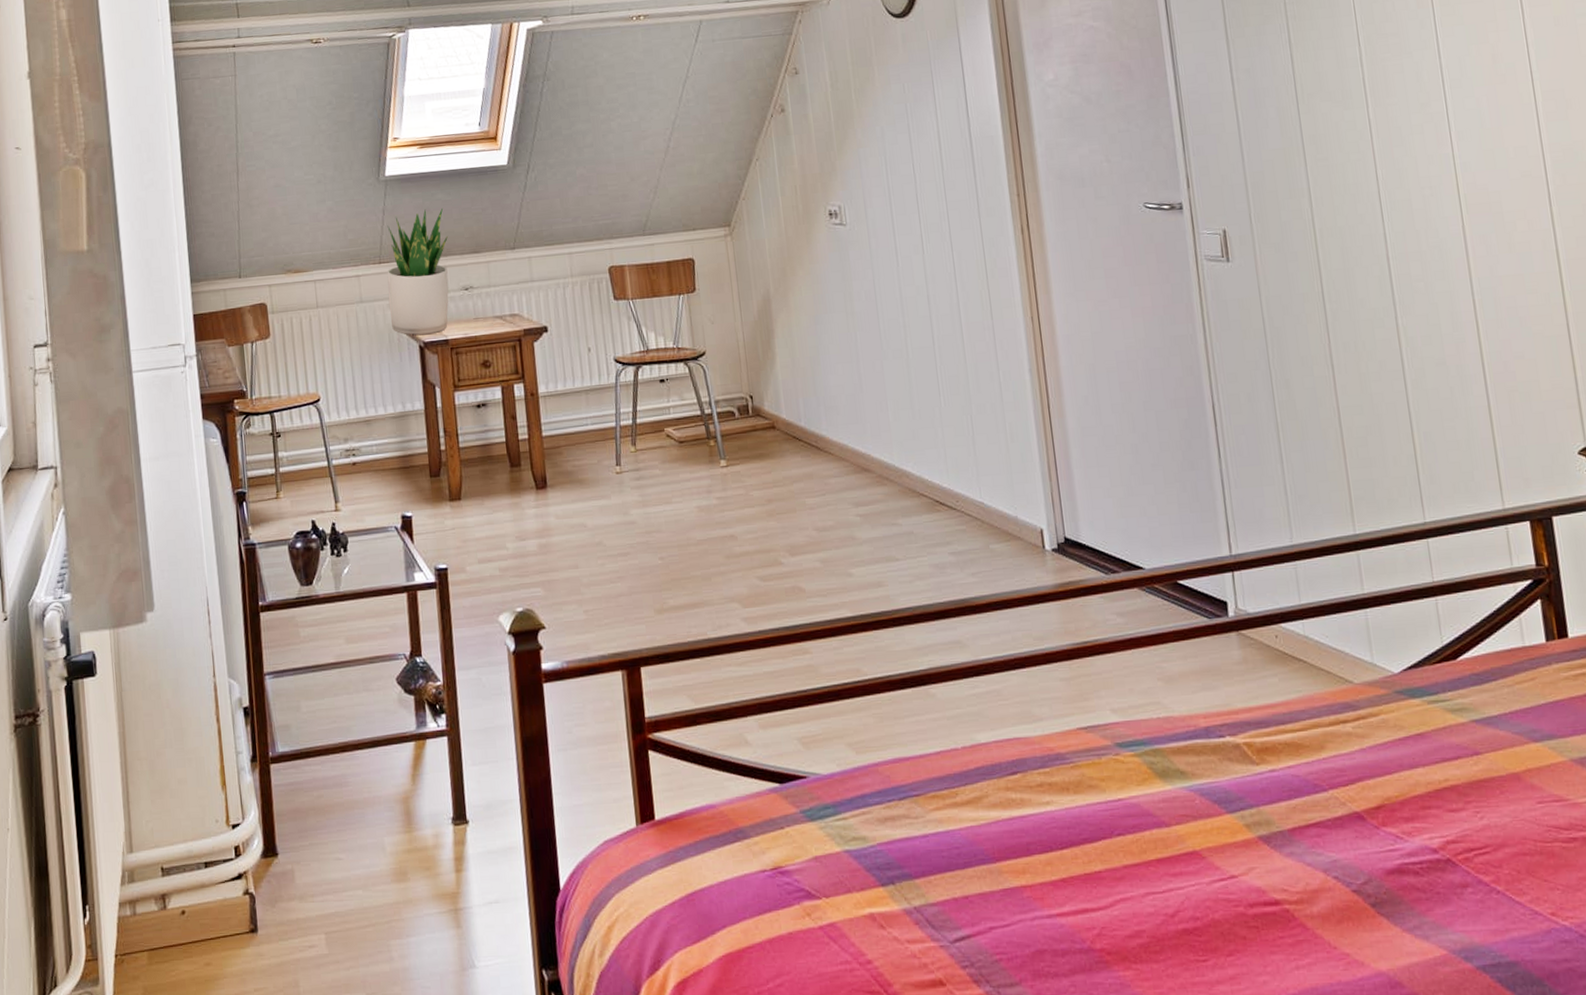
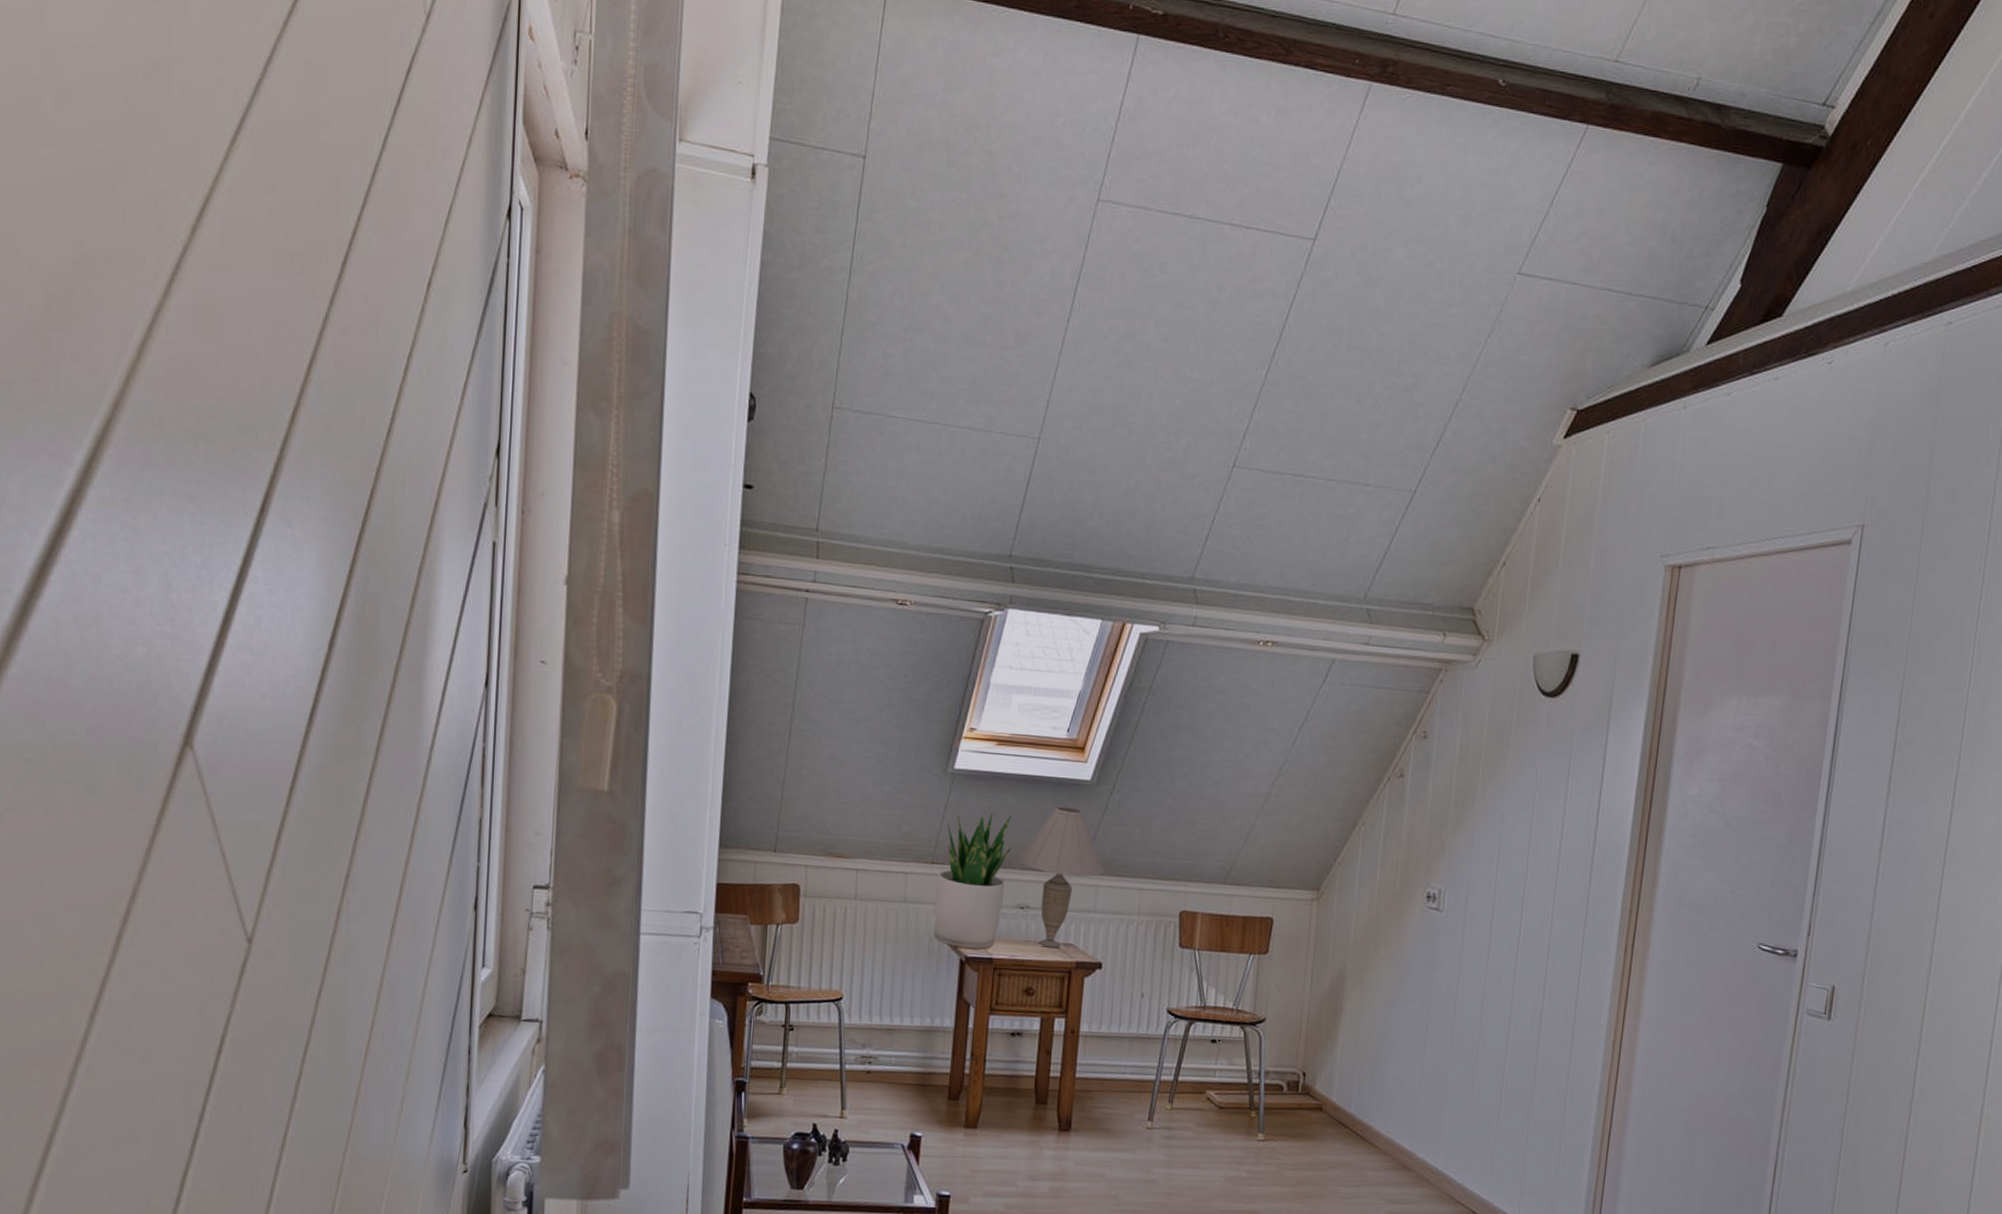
table lamp: none [455,191,534,322] -> present [1017,806,1105,949]

